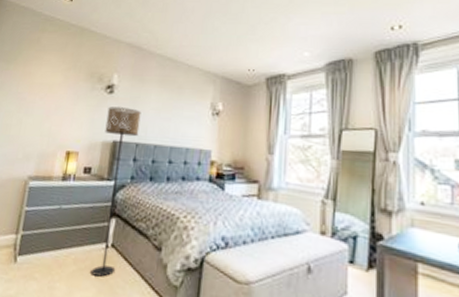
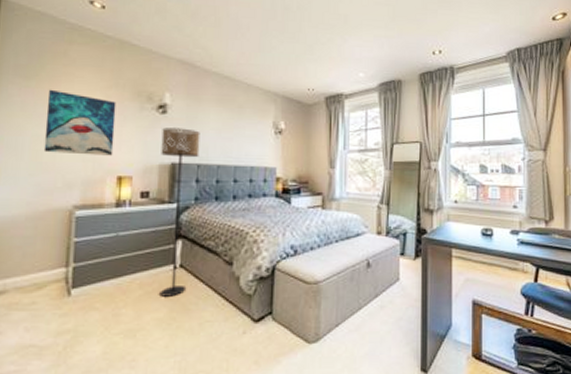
wall art: none [12,71,73,132] -> present [43,89,116,156]

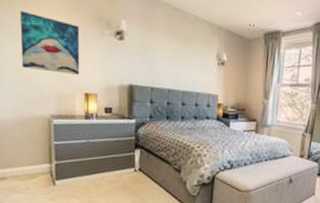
floor lamp: present [160,127,200,297] -> none [120,53,153,193]

